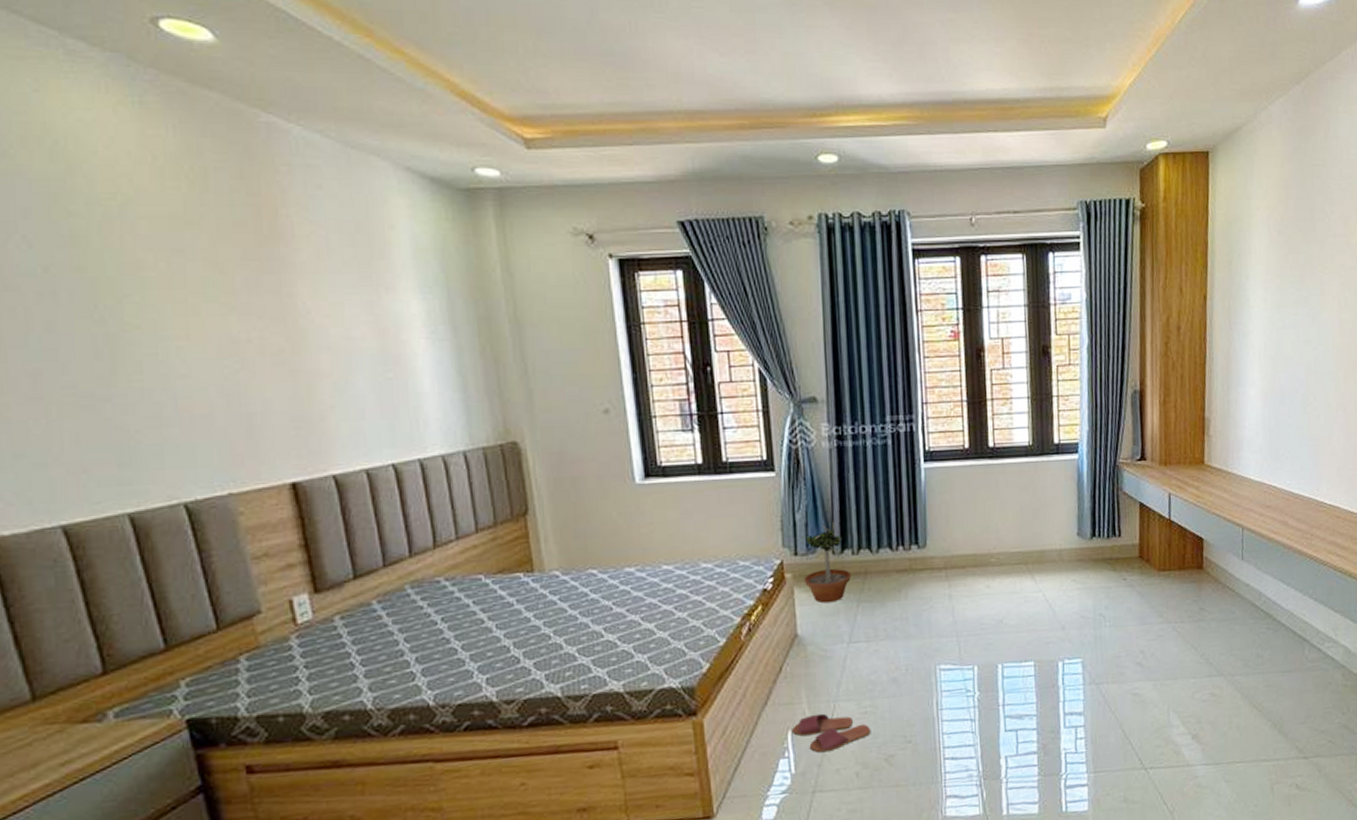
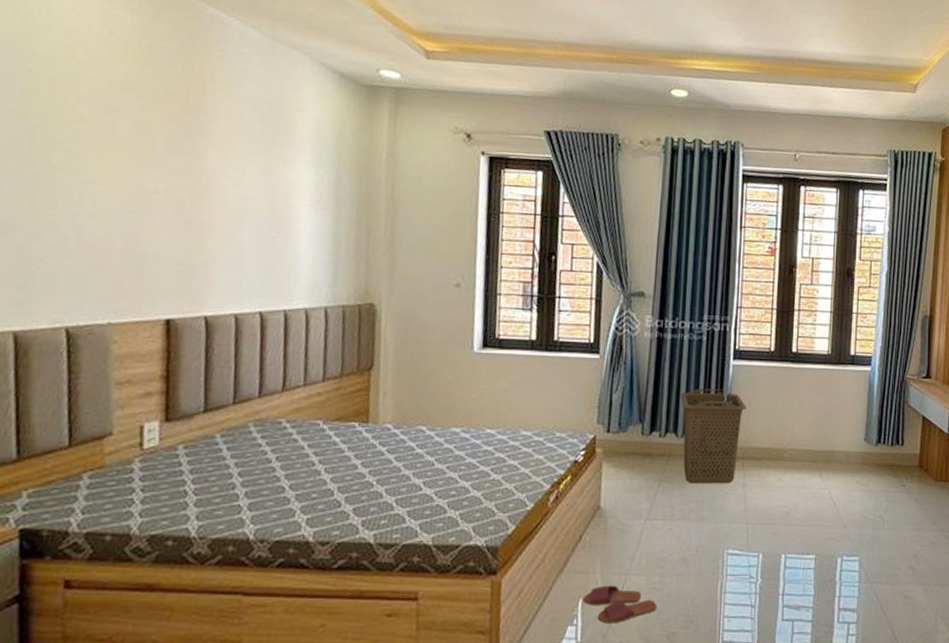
potted tree: present [803,521,852,603] -> none [612,404,657,480]
laundry basket: none [869,496,944,601] -> present [680,388,746,484]

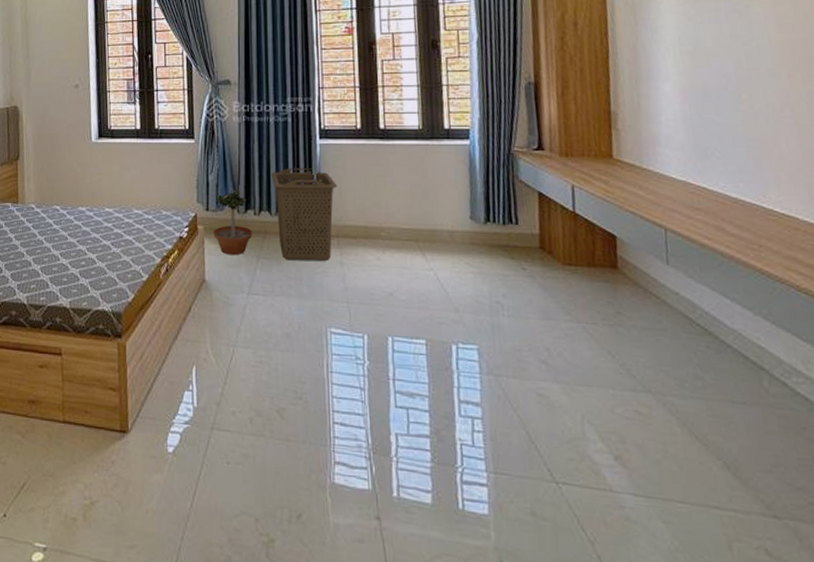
slippers: present [583,585,657,624] -> none [197,355,265,393]
potted tree: none [612,404,657,480] -> present [212,184,253,256]

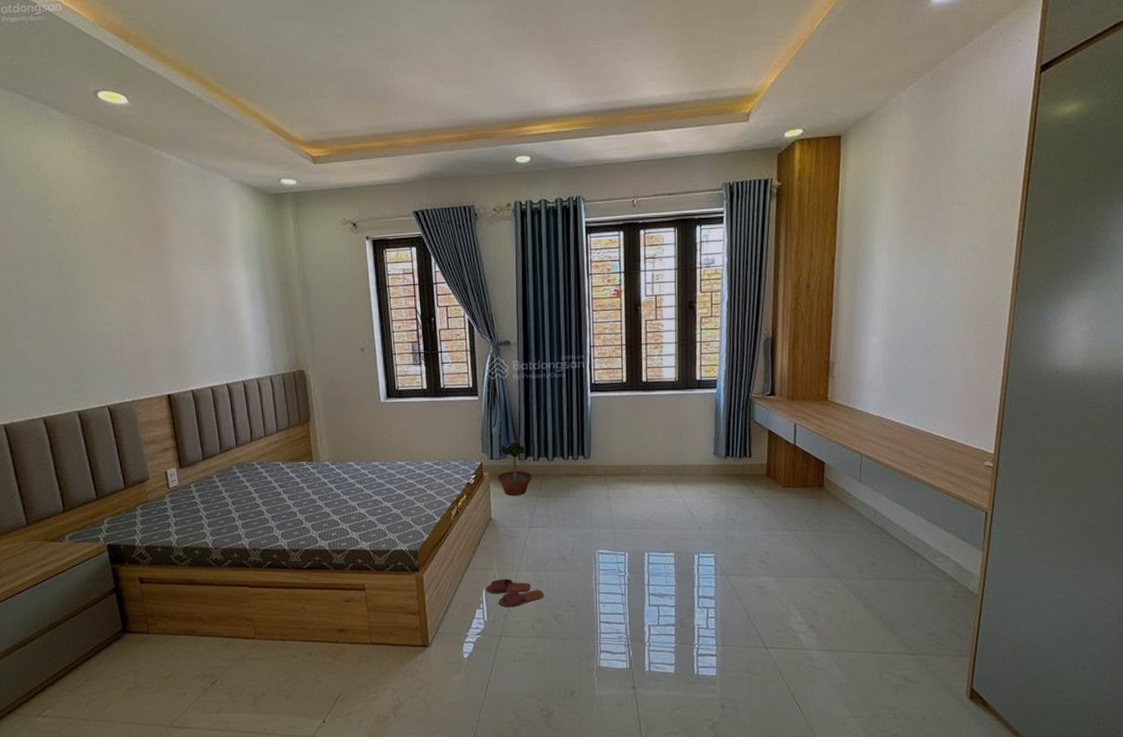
slippers: none [197,355,265,393] -> present [486,578,544,608]
laundry basket: present [271,168,337,261] -> none [547,418,605,497]

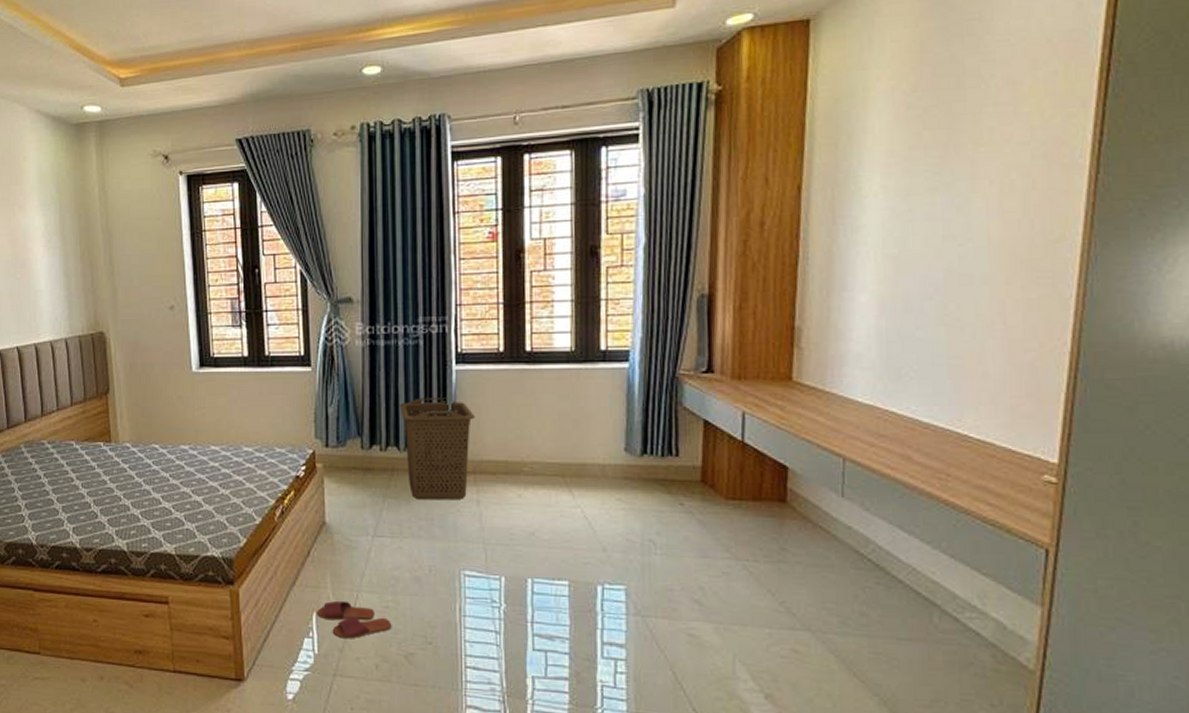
potted tree: present [497,435,533,496] -> none [333,417,379,496]
laundry basket: none [547,418,605,497] -> present [399,398,475,500]

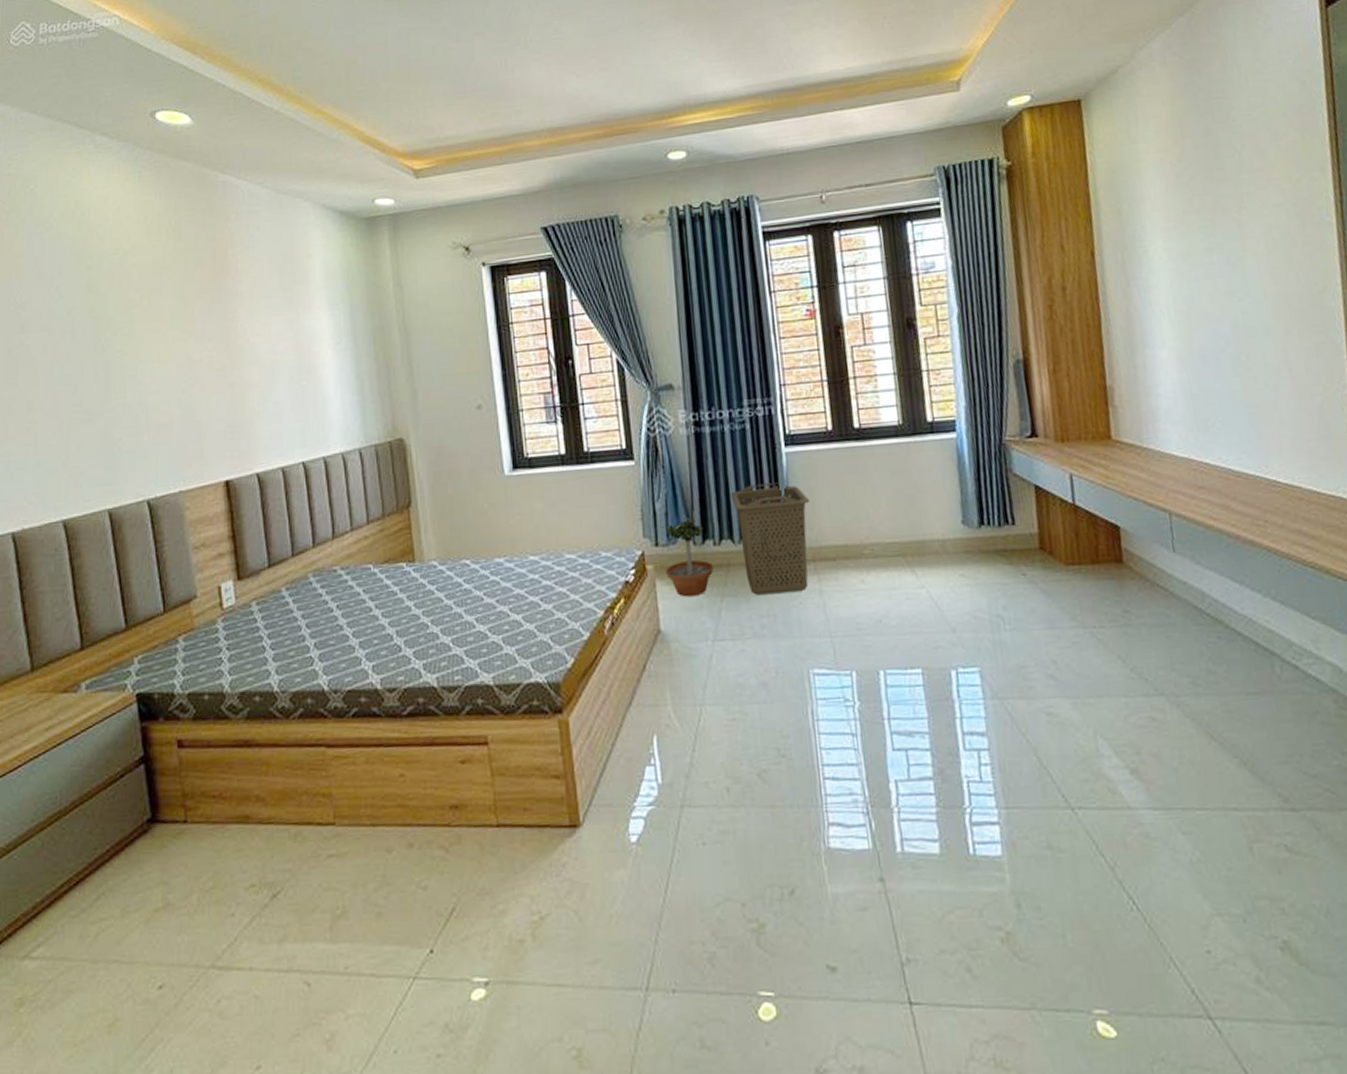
slippers: present [317,600,392,639] -> none [658,717,741,762]
potted tree: none [333,417,379,496] -> present [664,510,715,597]

